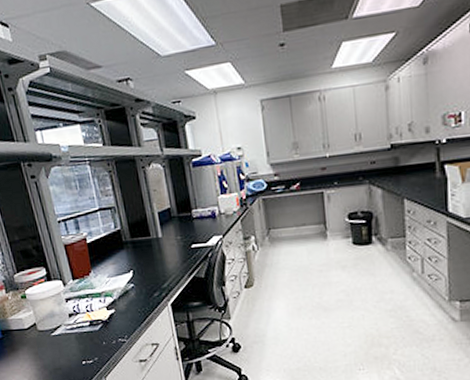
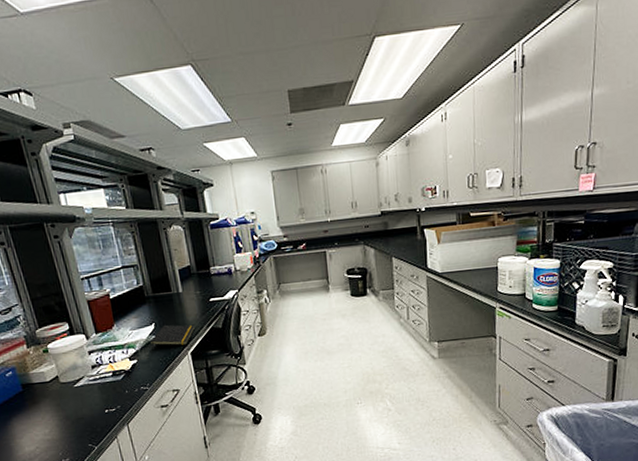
notepad: none [127,272,175,300] -> present [149,324,195,351]

